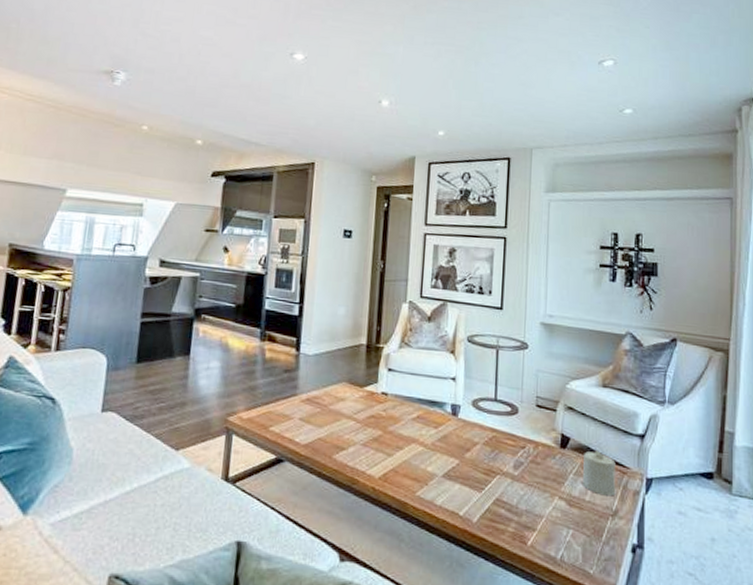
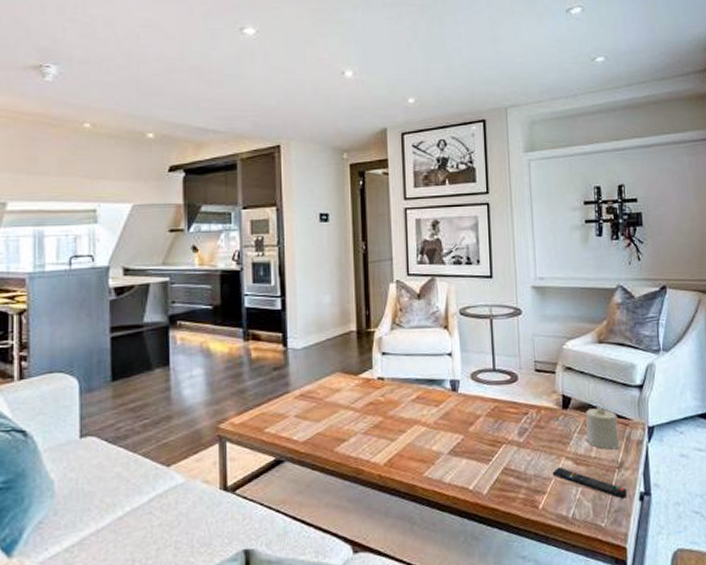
remote control: none [544,505,619,548] -> present [552,466,627,499]

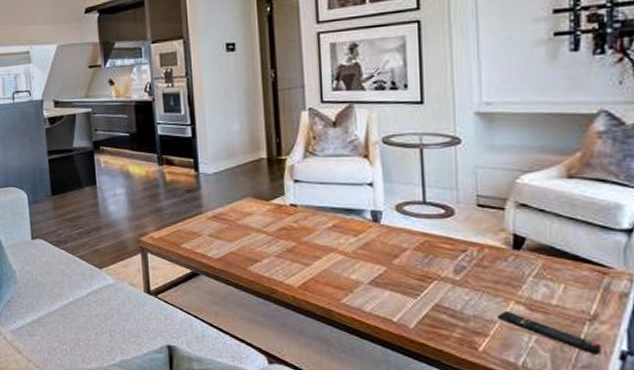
candle: present [586,407,620,450] -> none [546,250,594,300]

